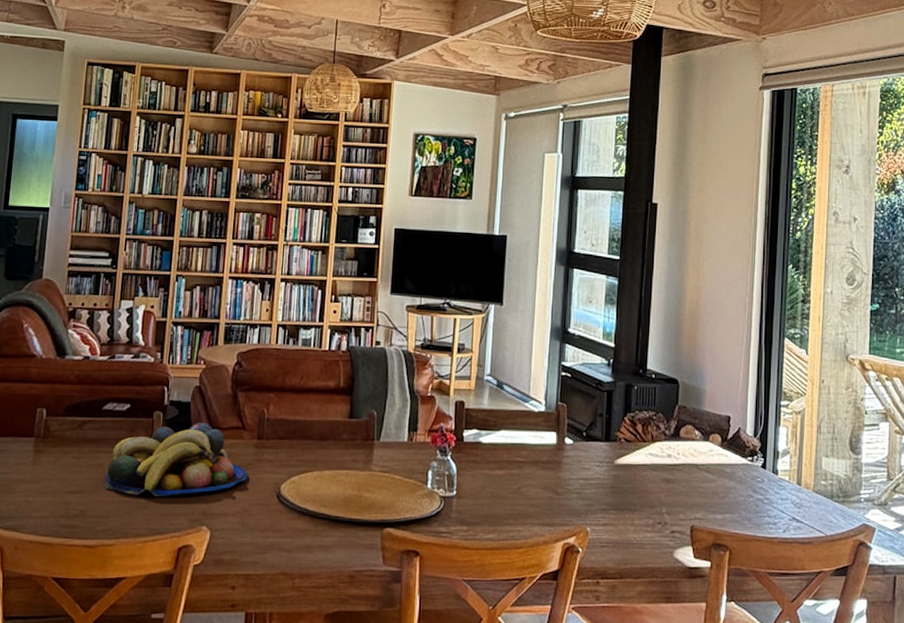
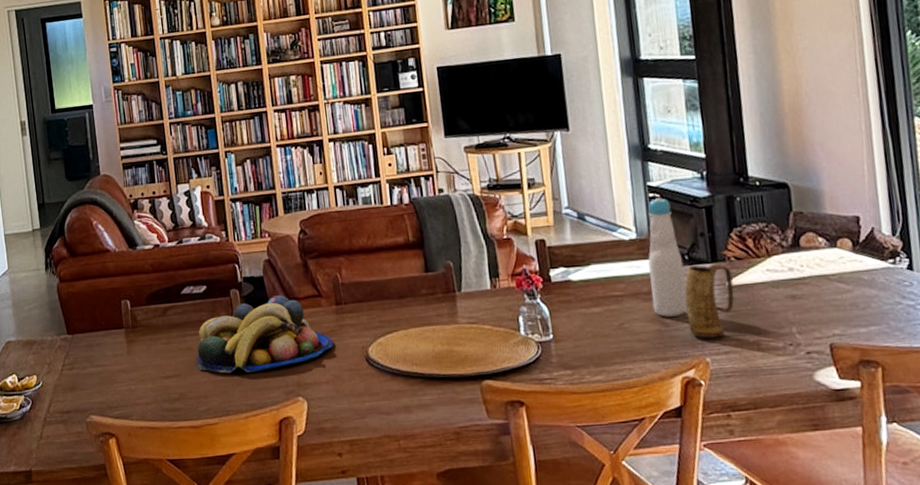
bottle: none [548,377,581,487] -> present [648,198,688,317]
mug: none [576,443,620,510] -> present [684,264,734,339]

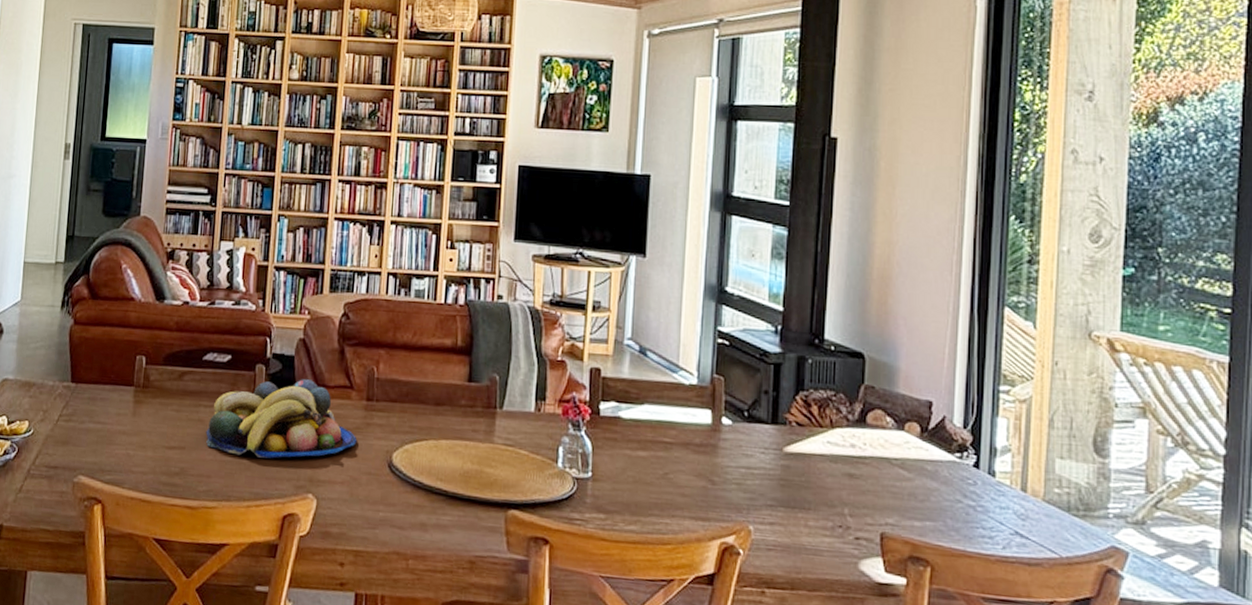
bottle: present [648,198,688,317] -> none [702,345,742,476]
mug: present [684,264,734,339] -> none [736,424,791,506]

